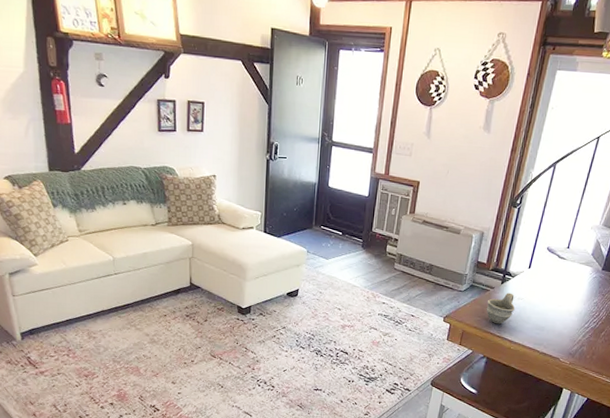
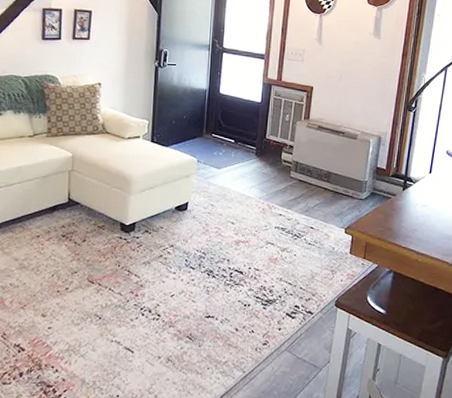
cup: present [486,292,515,324] -> none [389,199,420,235]

